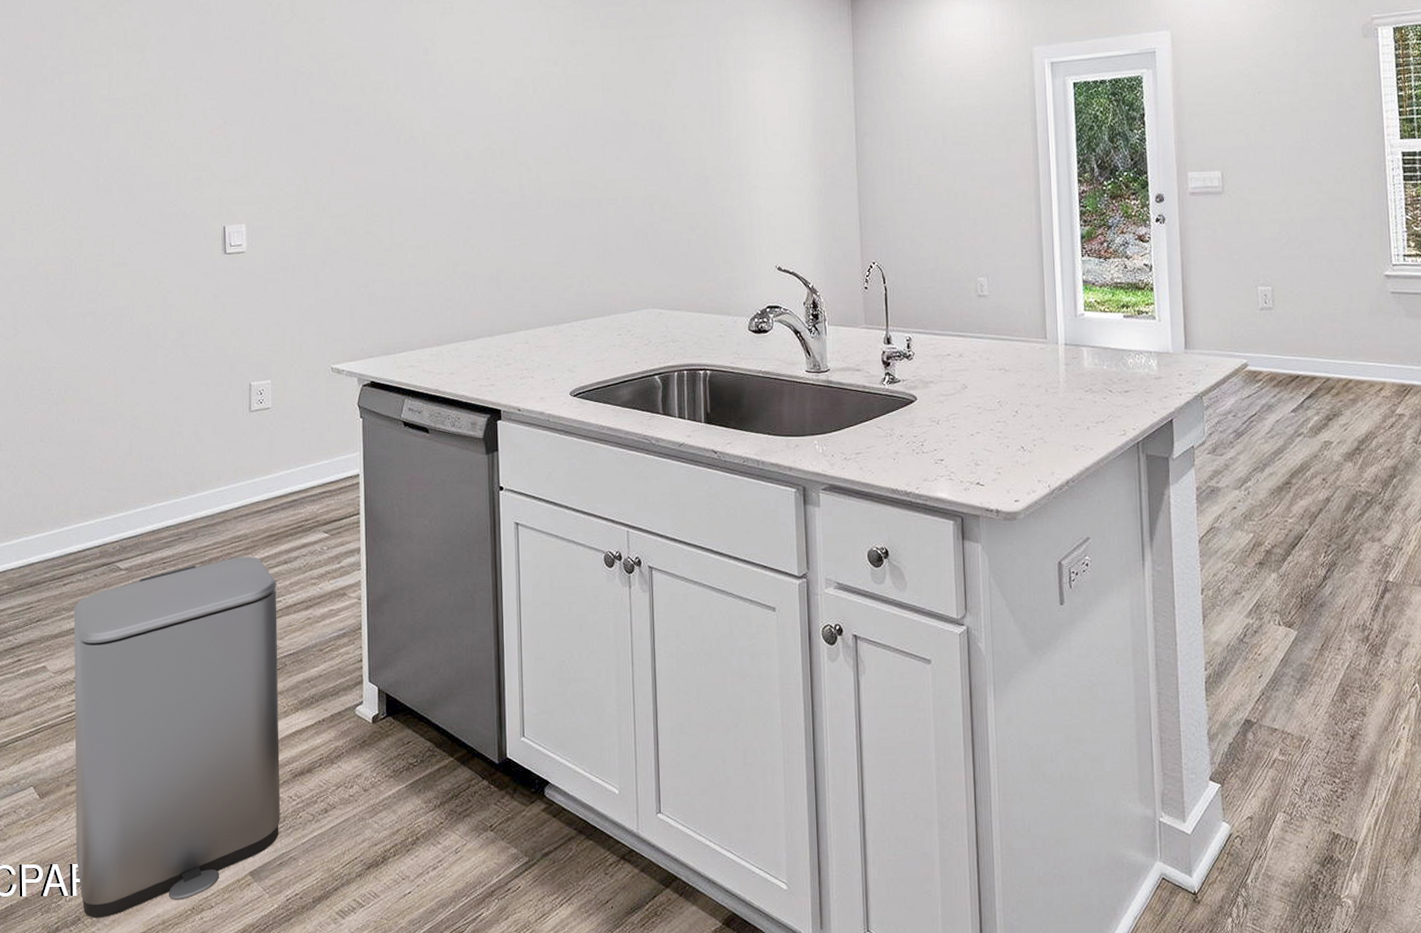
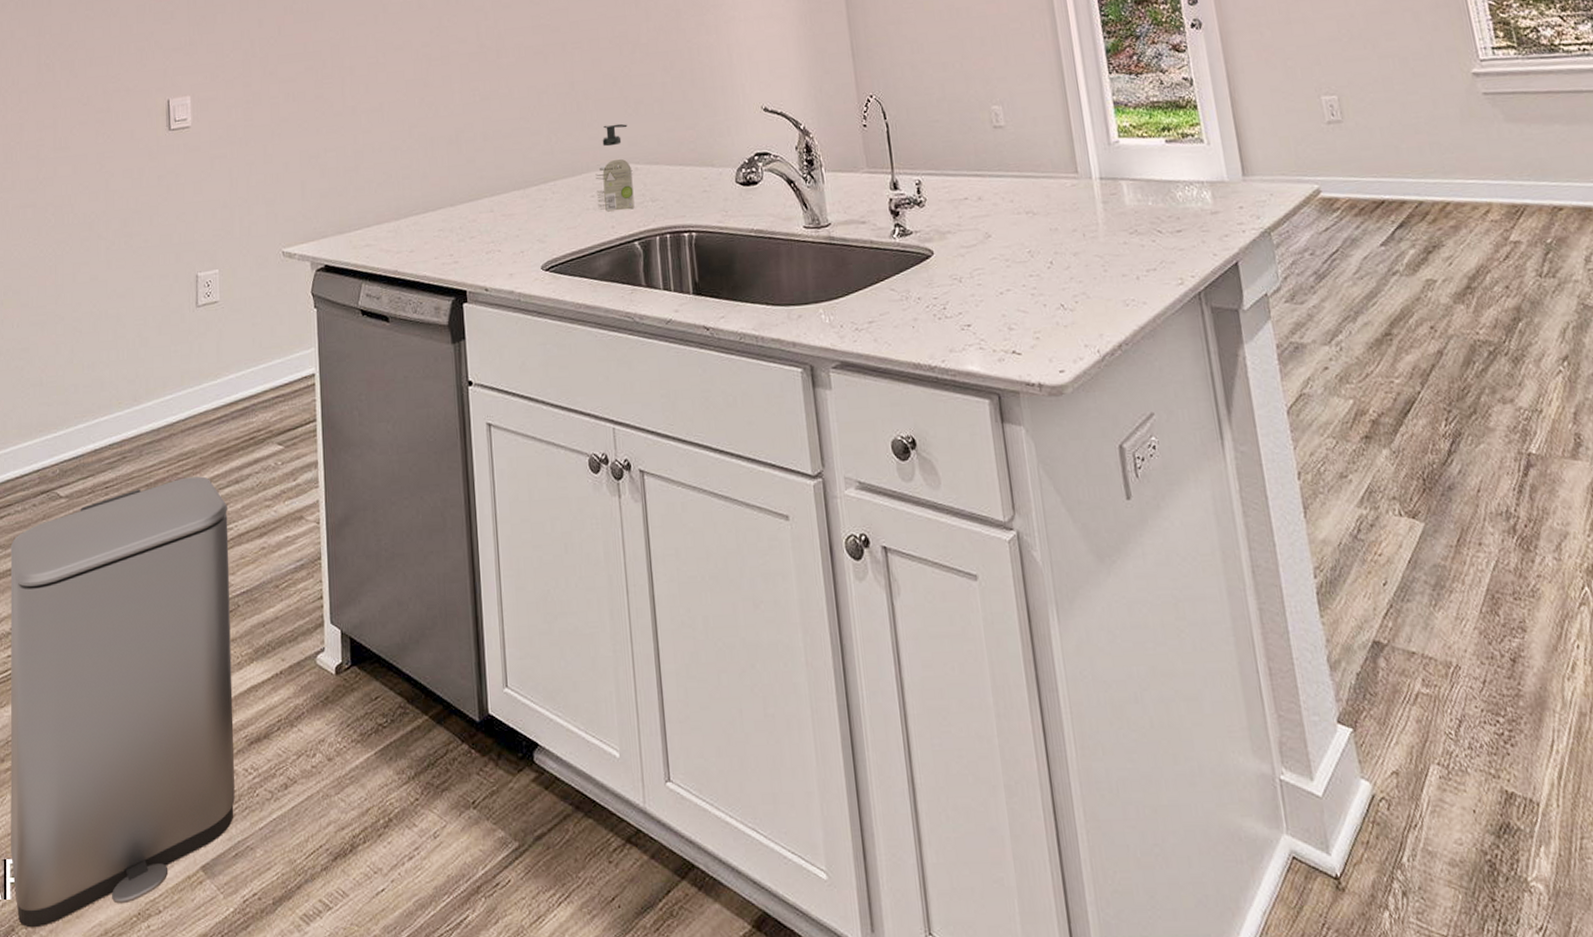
soap dispenser: none [623,273,657,349] -> present [595,123,635,212]

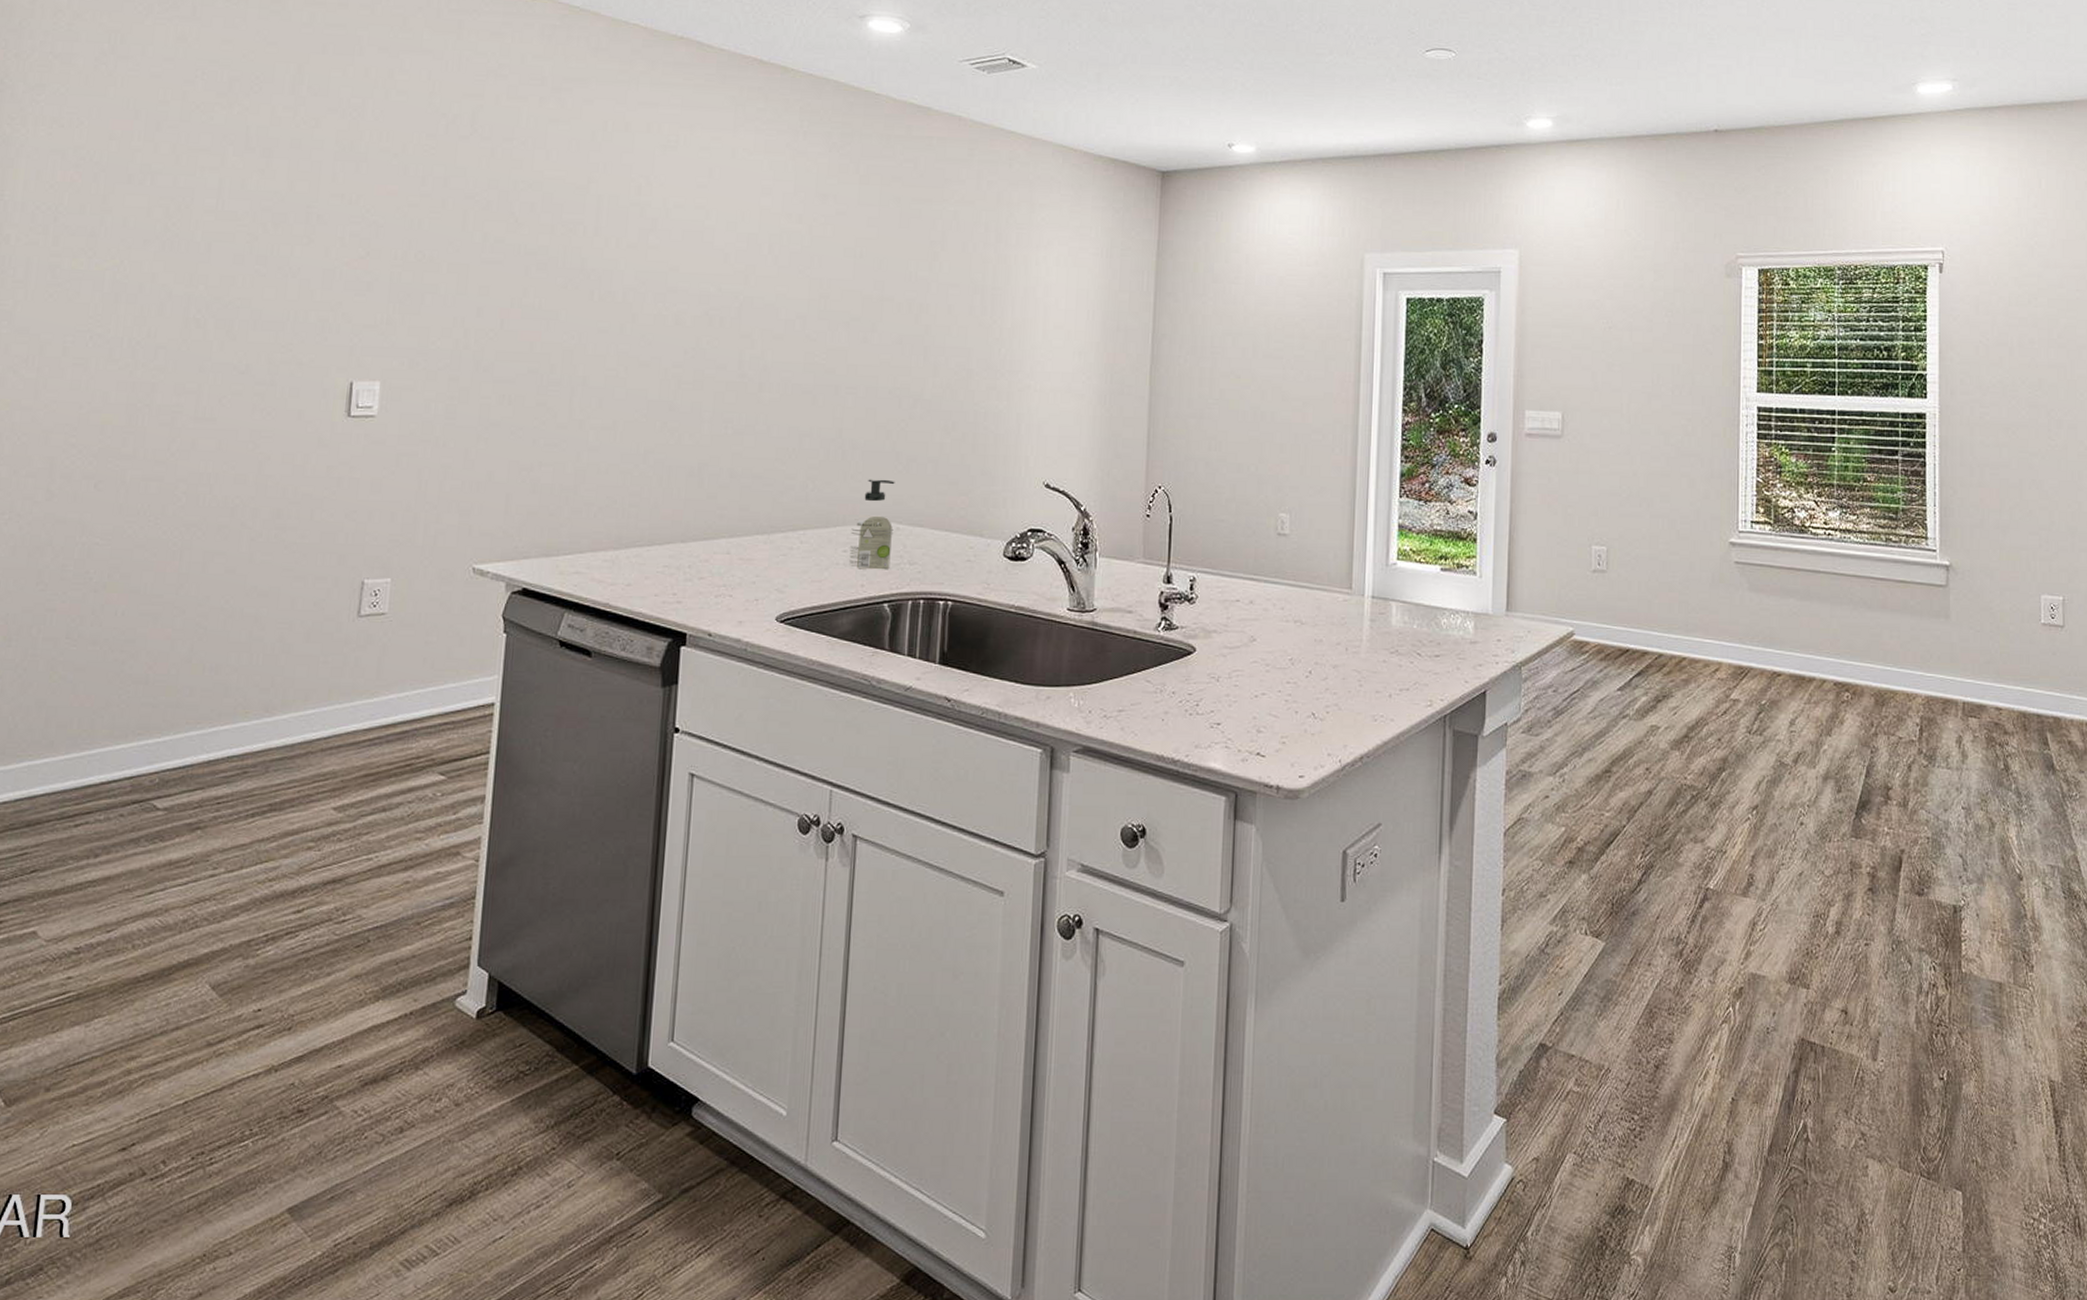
pedal bin: present [10,476,235,928] -> none [47,800,370,1268]

